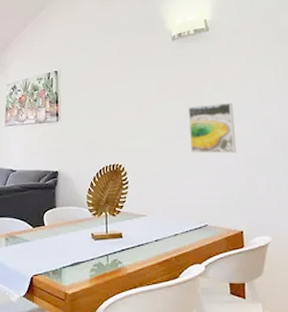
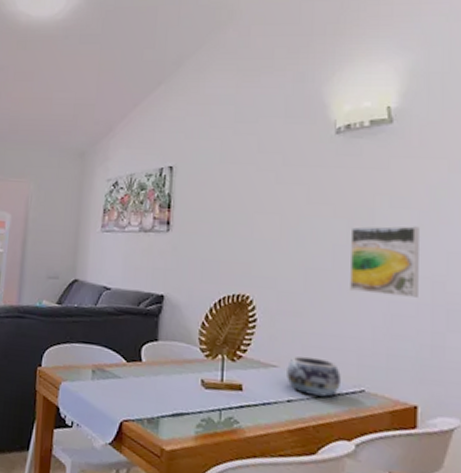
decorative bowl: none [153,205,191,234] -> present [287,356,341,397]

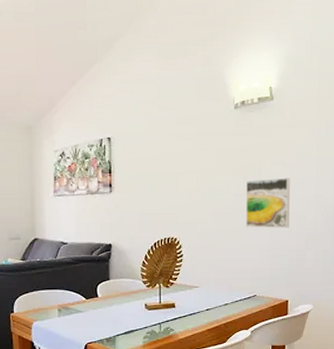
decorative bowl: present [287,356,341,397] -> none [205,277,241,304]

